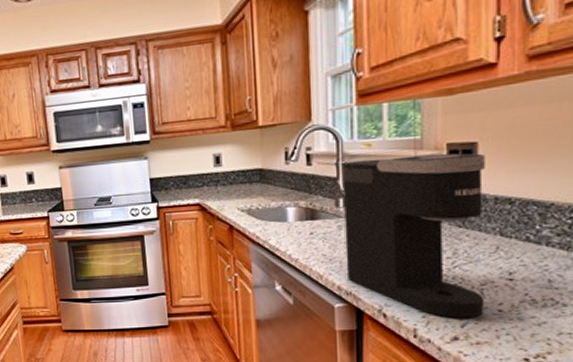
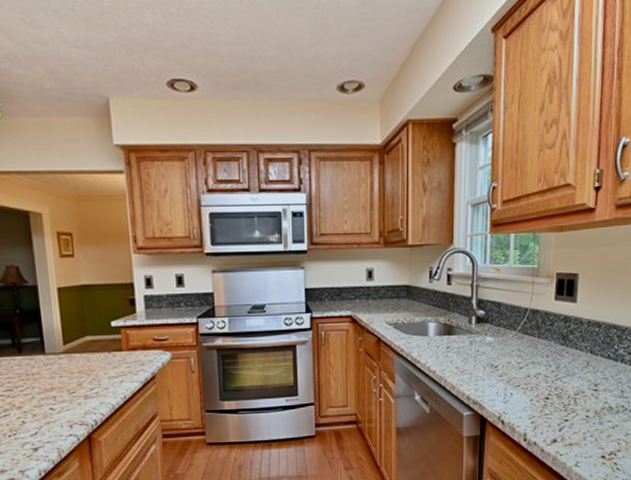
coffee maker: present [341,153,485,319] -> none [474,281,583,424]

